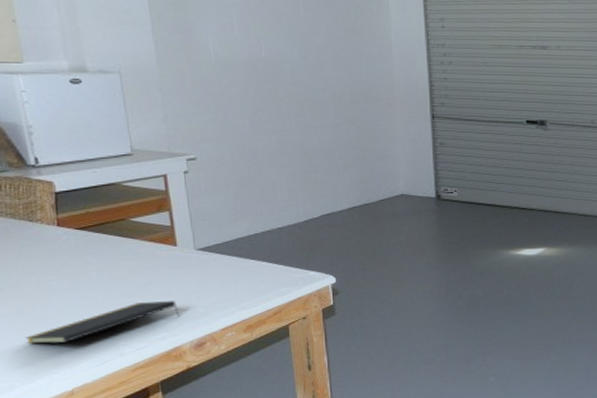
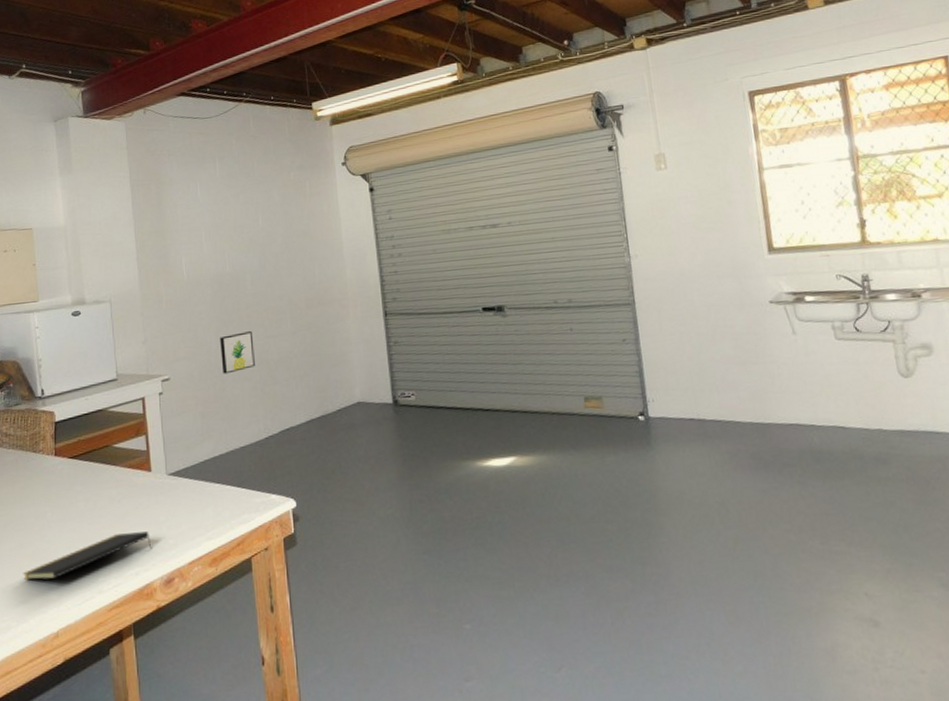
wall art: none [255,120,294,159] -> present [220,331,255,374]

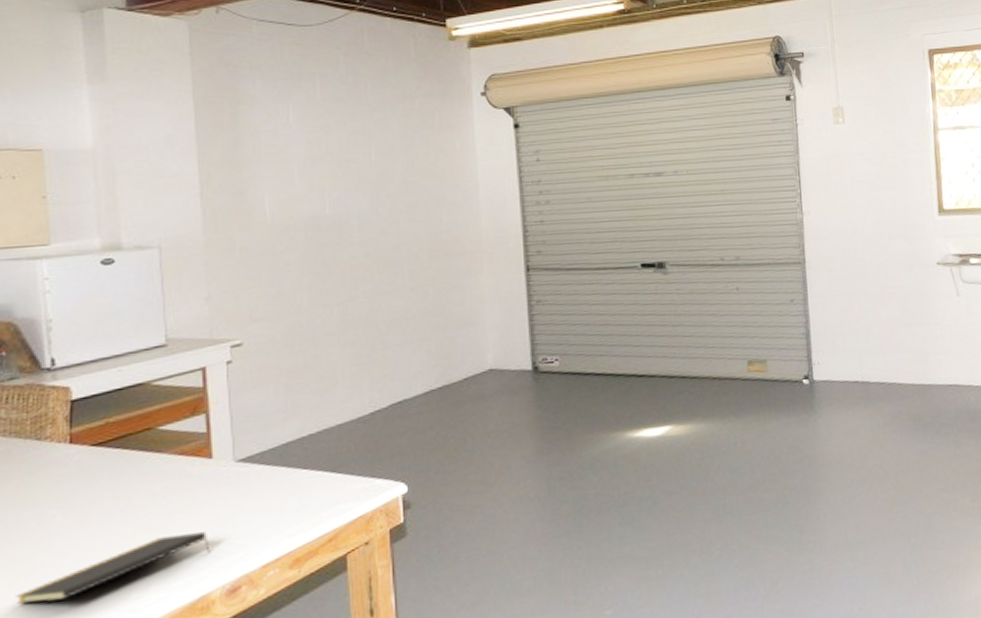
wall art: present [220,331,255,374] -> none [314,287,360,338]

